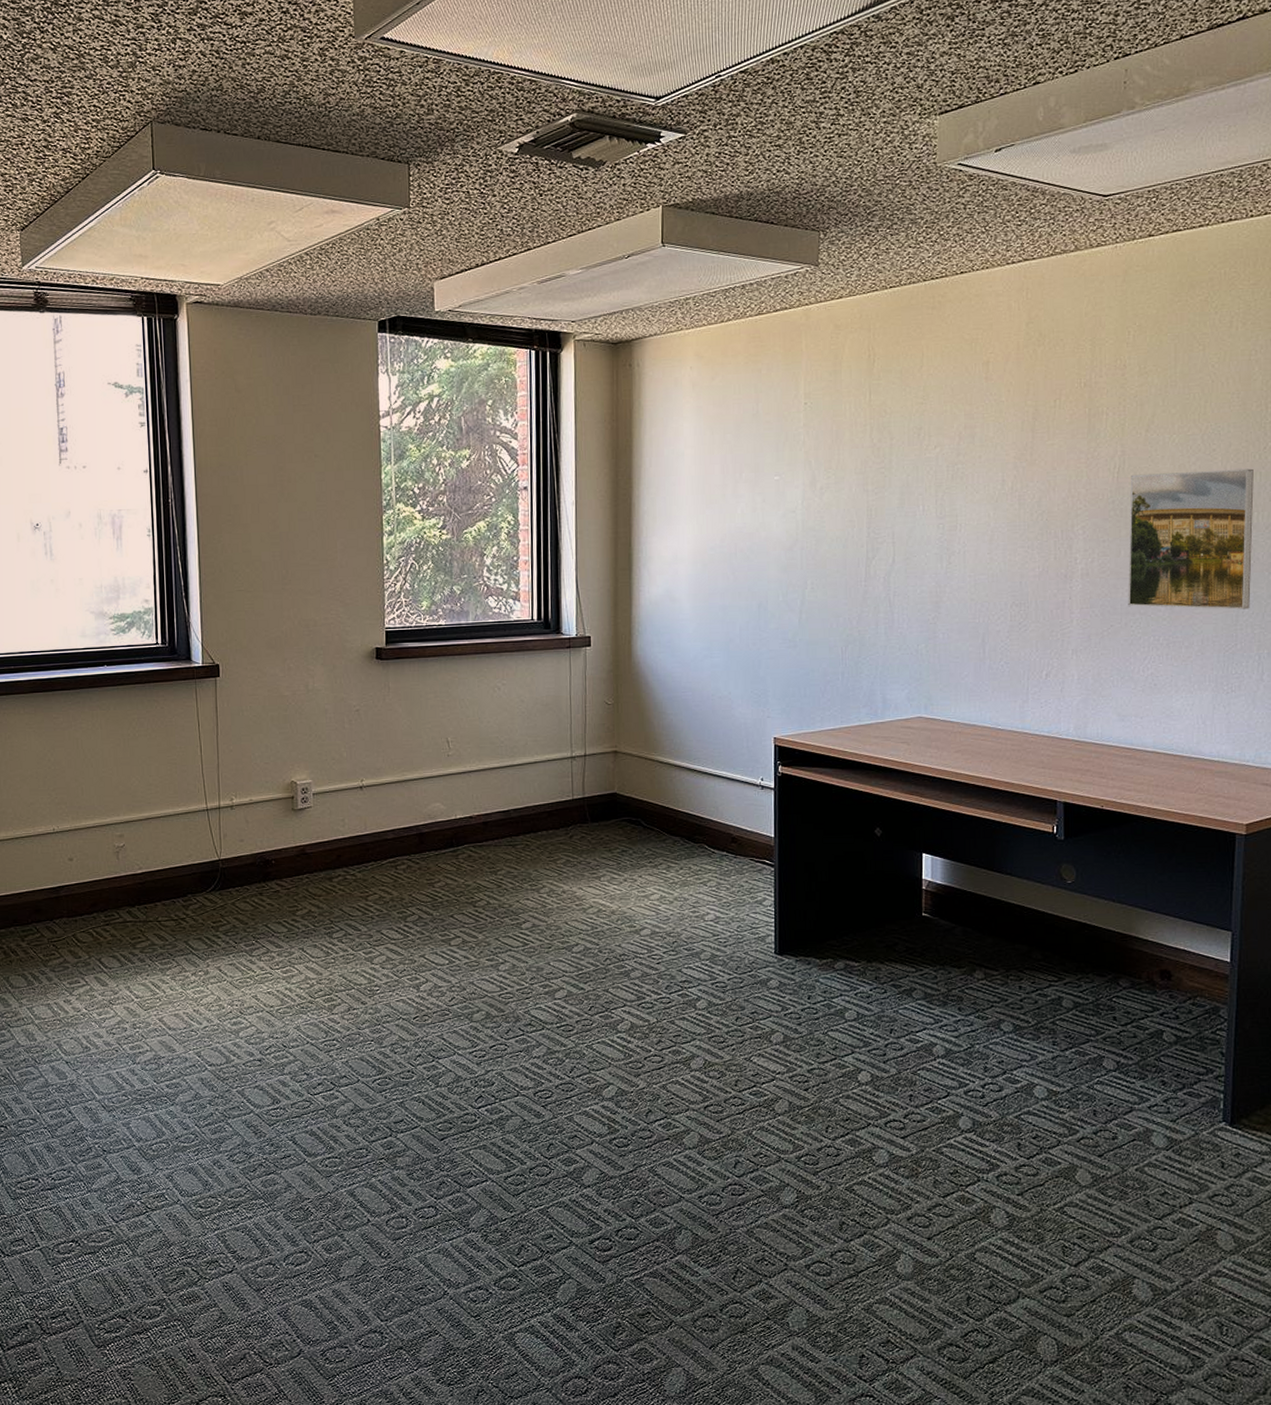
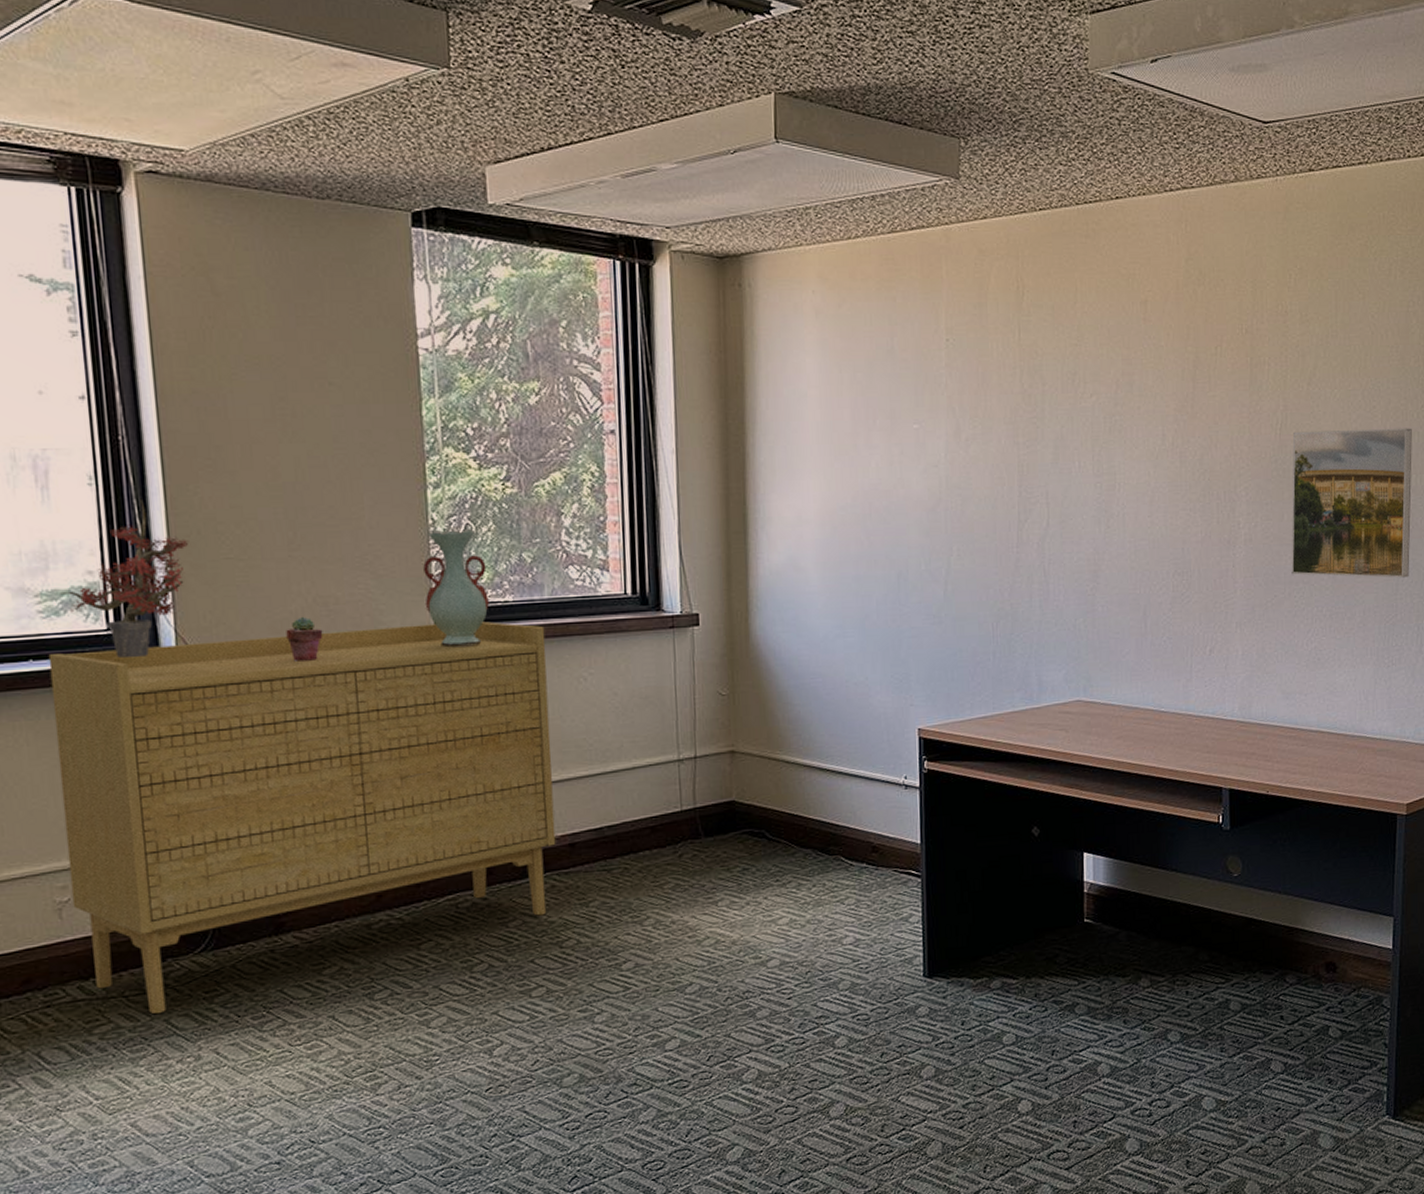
sideboard: none [117,641,473,936] -> present [48,621,556,1014]
potted plant: none [126,546,214,666] -> present [60,500,189,659]
potted succulent: none [278,635,305,670] -> present [286,616,323,661]
decorative vase: none [379,567,427,661] -> present [423,529,489,648]

